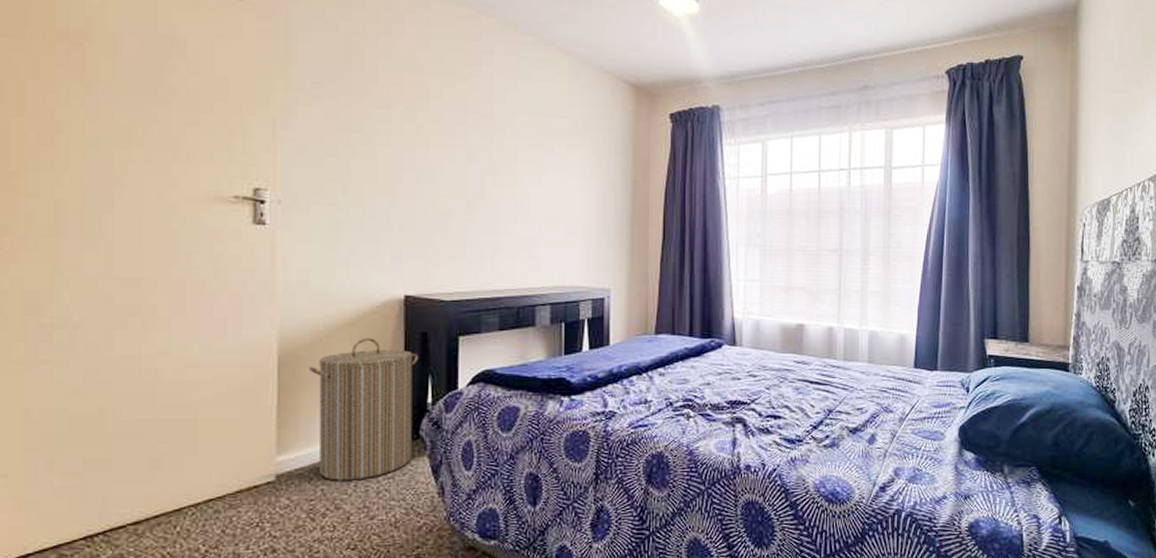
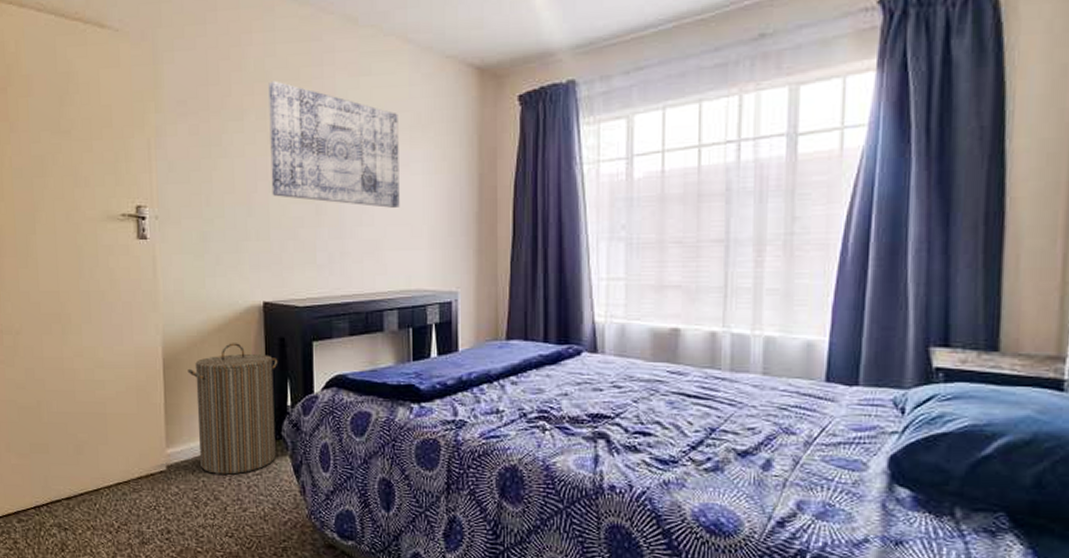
wall art: none [419,73,556,207] -> present [268,80,400,208]

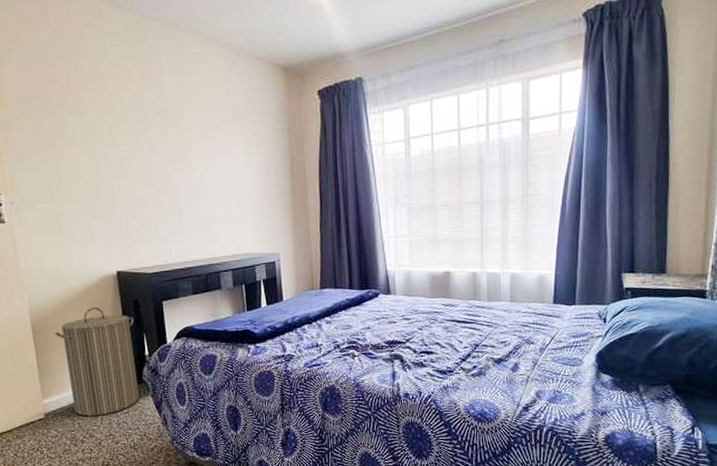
wall art: present [268,80,400,208] -> none [103,80,227,187]

